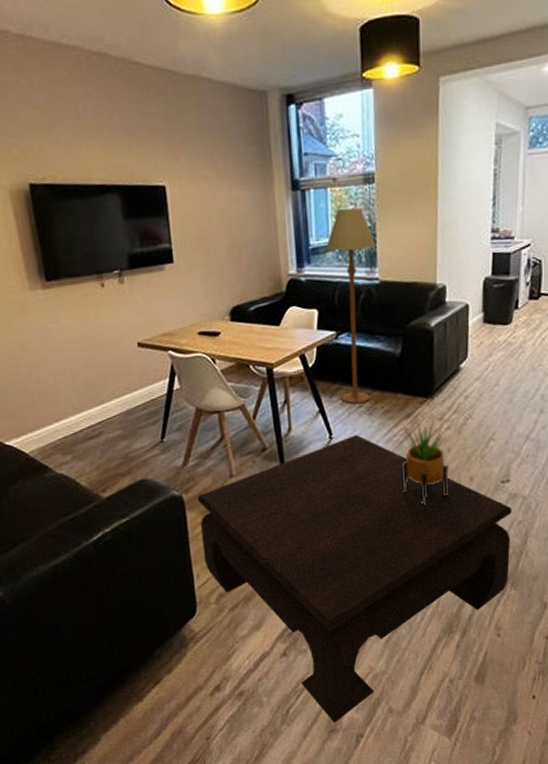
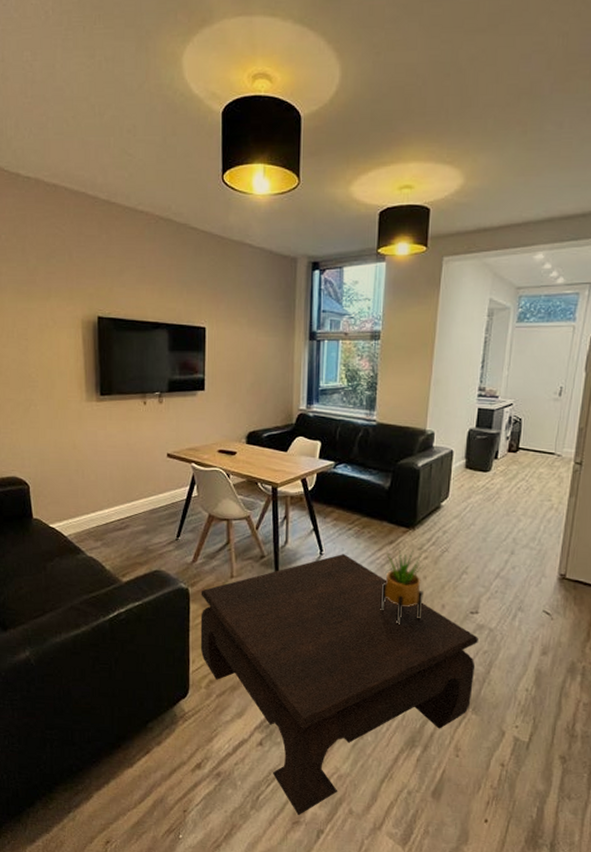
floor lamp: present [326,208,376,404] -> none [333,358,377,527]

